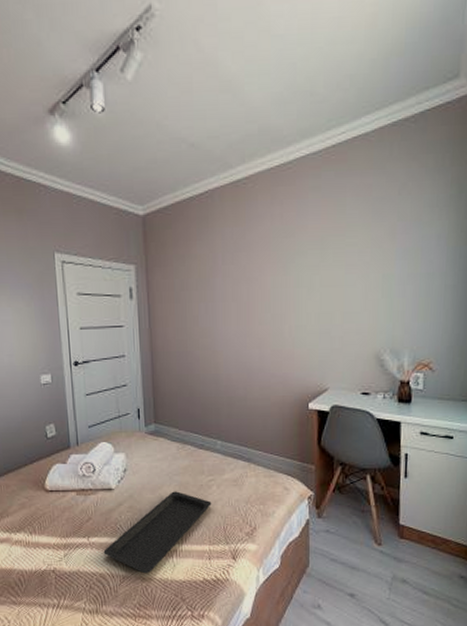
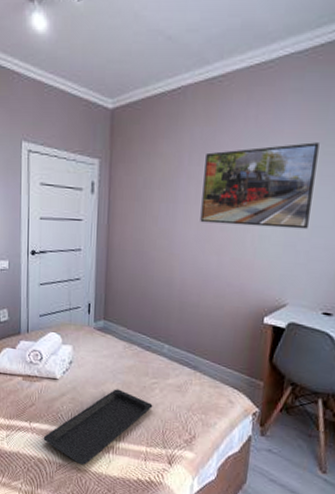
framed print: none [238,235,341,319] -> present [200,142,319,230]

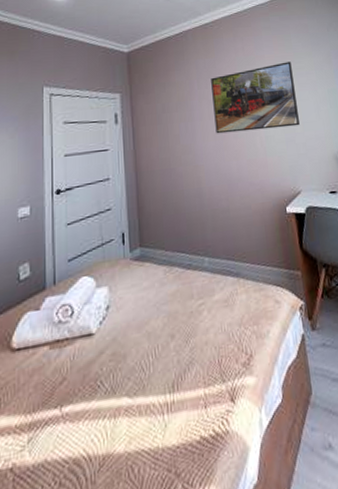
serving tray: present [43,389,153,466] -> none [79,324,204,447]

